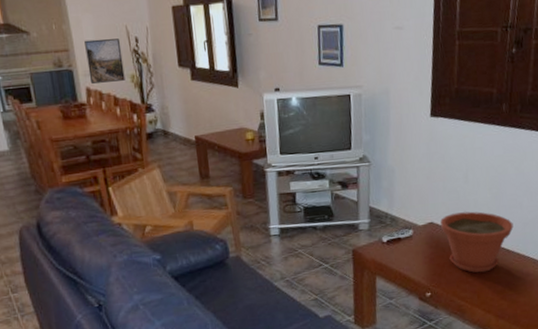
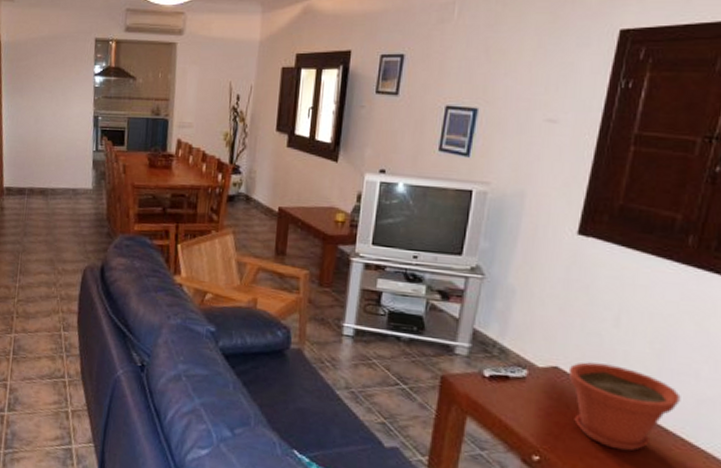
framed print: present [84,38,125,84] -> none [183,92,222,137]

